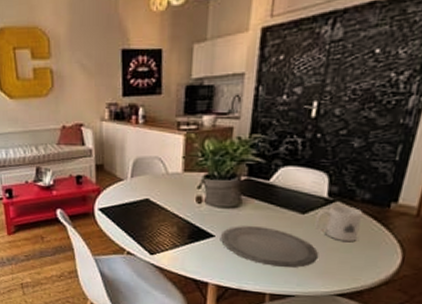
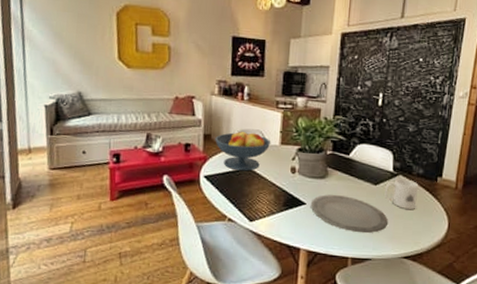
fruit bowl: none [108,158,172,203] -> present [215,130,271,171]

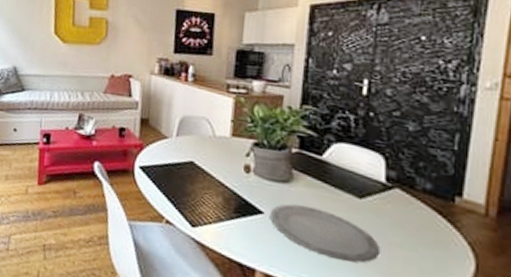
fruit bowl: present [215,130,271,171] -> none [153,116,220,165]
mug: present [384,178,419,209] -> none [374,192,426,238]

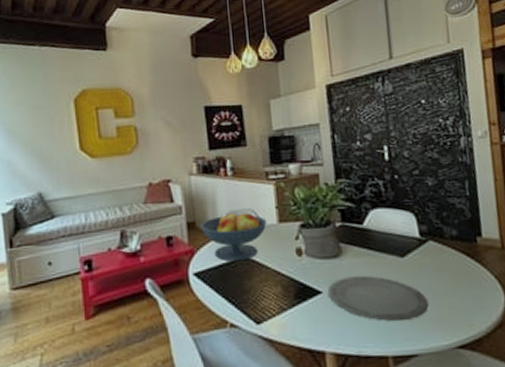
fruit bowl: none [153,116,220,165] -> present [200,212,267,262]

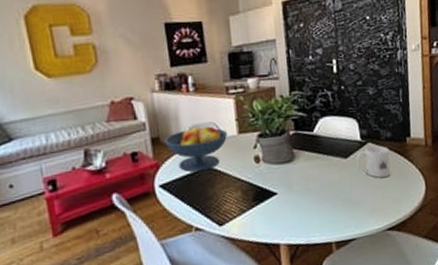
plate: present [328,276,429,322] -> none [283,176,366,214]
mug: none [414,243,459,283] -> present [356,144,391,178]

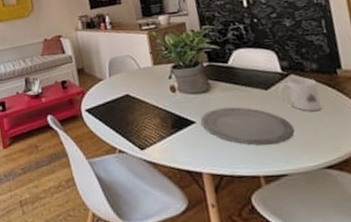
fruit bowl: present [164,126,228,172] -> none [88,58,144,99]
plate: none [283,176,366,214] -> present [201,107,295,146]

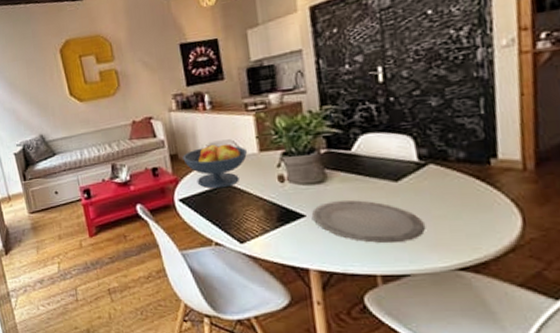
fruit bowl: none [88,58,144,99] -> present [183,143,248,189]
mug: present [278,76,322,111] -> none [411,166,464,207]

